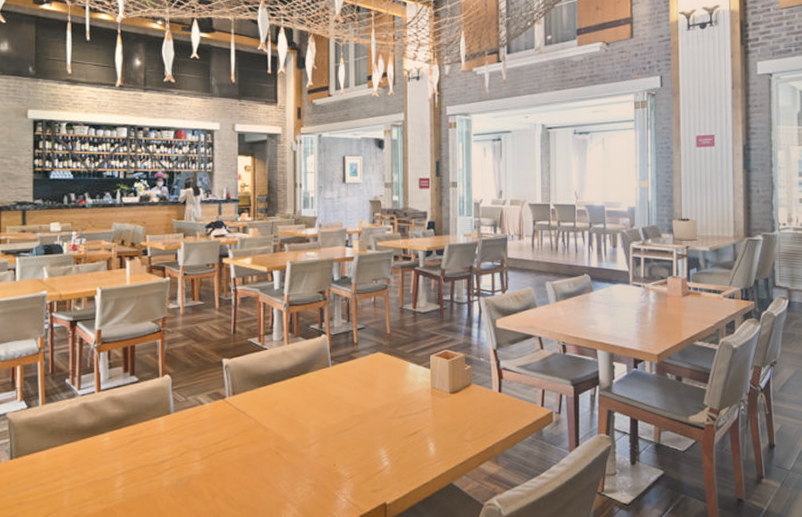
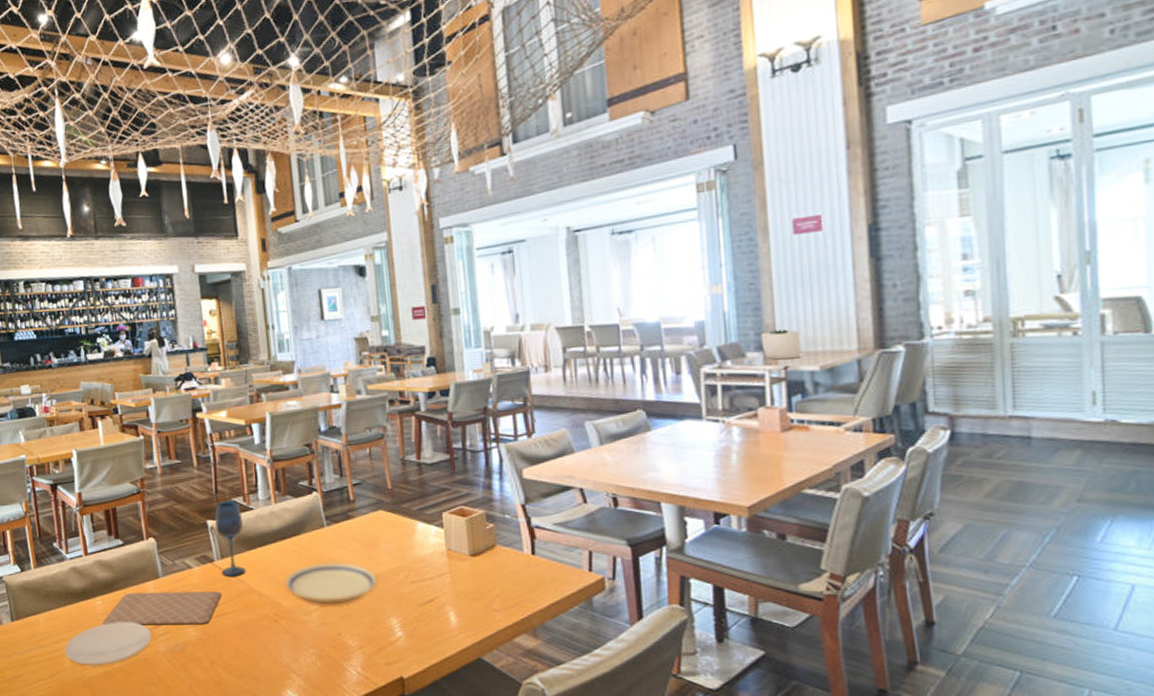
plate: none [65,457,157,503] -> present [65,622,152,666]
placemat: none [108,426,229,460] -> present [102,591,221,624]
wineglass: none [231,341,256,412] -> present [215,500,246,576]
plate: none [289,399,371,438] -> present [284,562,378,605]

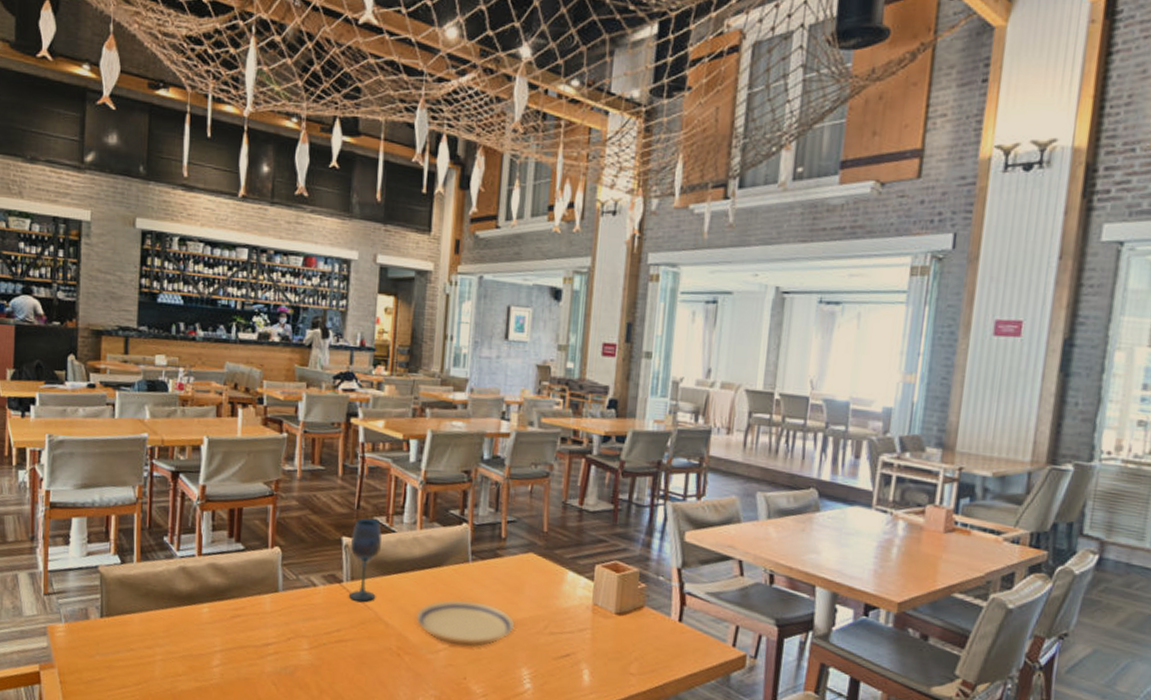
plate: present [65,622,152,666] -> none [157,633,260,680]
placemat: present [102,591,221,624] -> none [206,603,344,649]
planter: present [761,329,800,360] -> none [942,429,979,462]

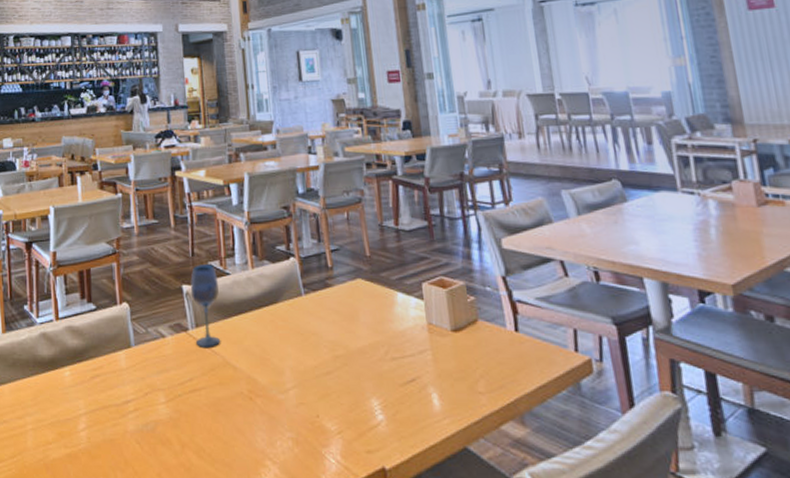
plate: present [416,599,515,648] -> none [260,335,357,382]

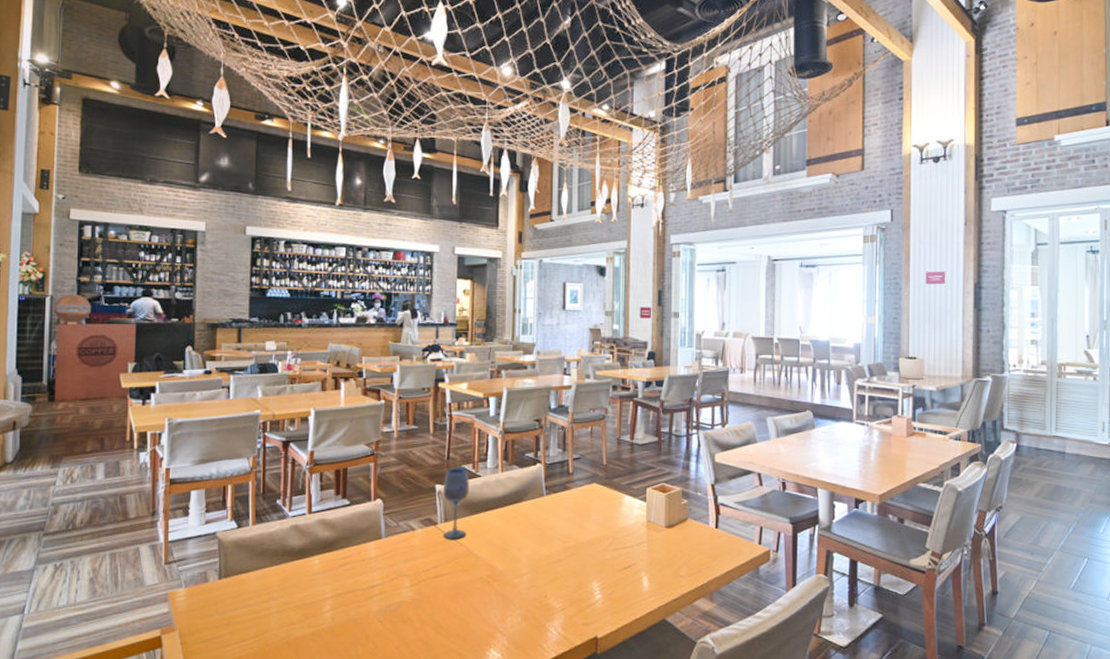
planter: none [727,102,768,133] -> present [898,356,924,380]

